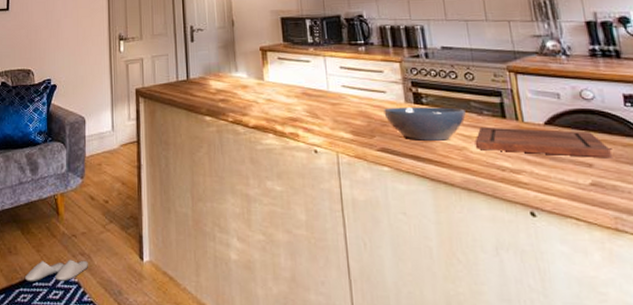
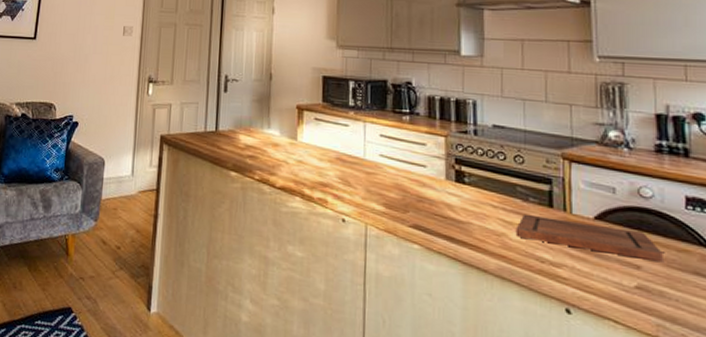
slippers: present [24,259,88,282] -> none [27,300,94,323]
bowl: present [384,107,466,141] -> none [421,183,510,225]

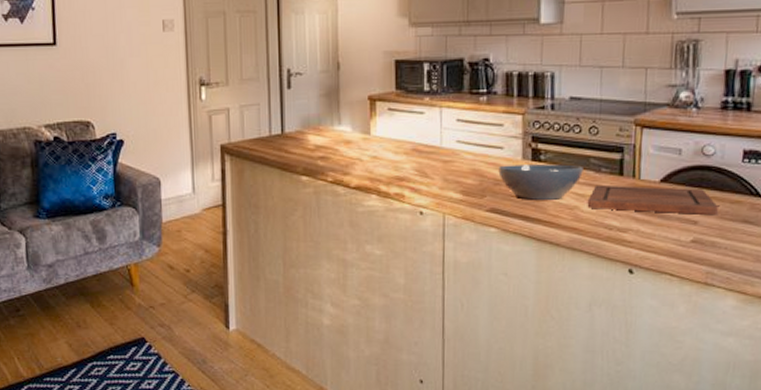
bowl: none [421,183,510,225] -> present [498,164,583,200]

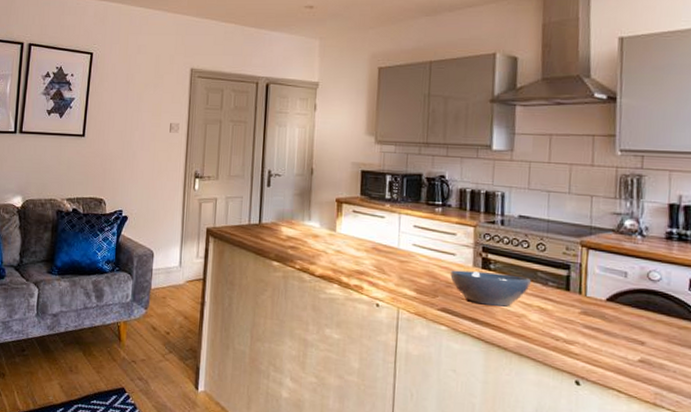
cutting board: present [587,184,720,216] -> none [534,297,667,339]

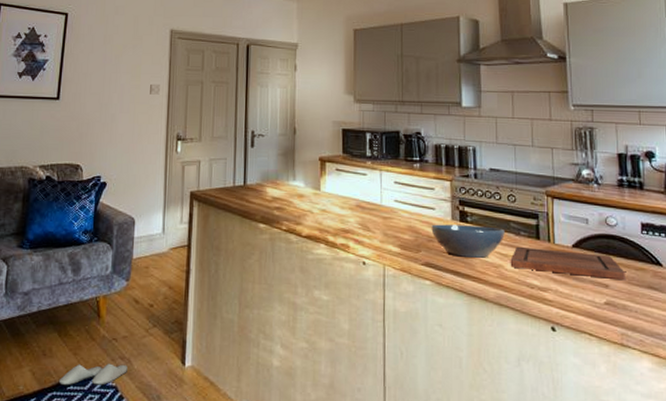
slippers: none [83,381,145,402] -> present [58,363,128,386]
cutting board: none [534,297,667,339] -> present [510,246,627,281]

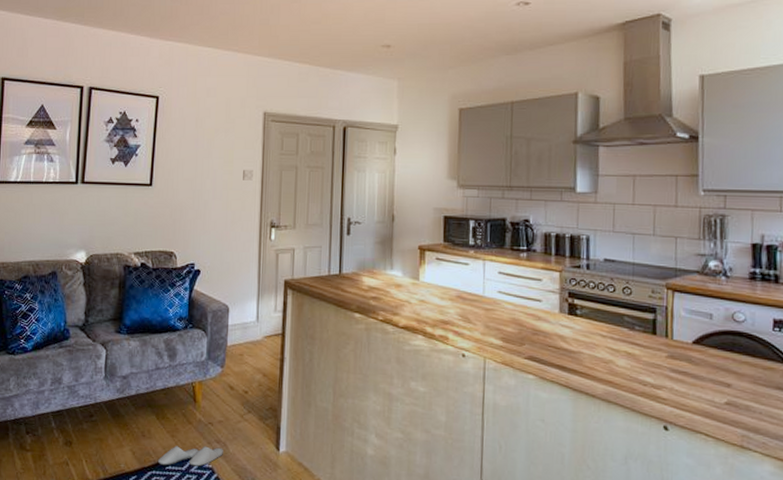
bowl: present [431,224,505,258] -> none [537,317,618,353]
cutting board: present [510,246,627,281] -> none [621,341,752,380]

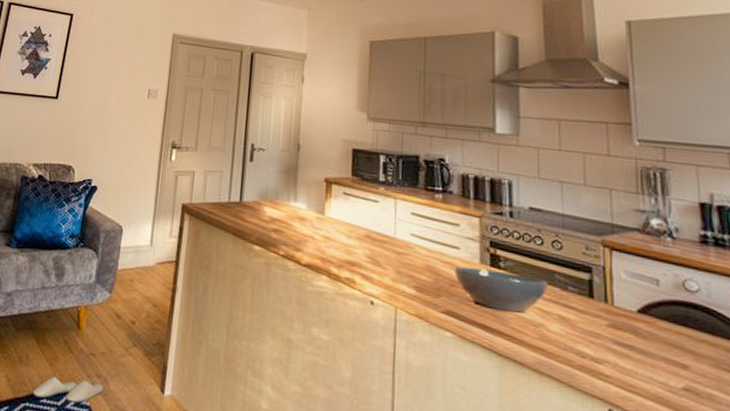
bowl: none [537,317,618,353] -> present [454,266,548,314]

